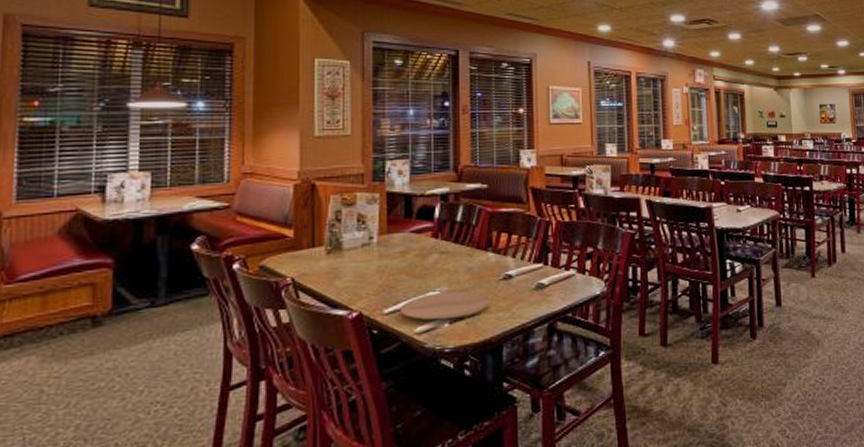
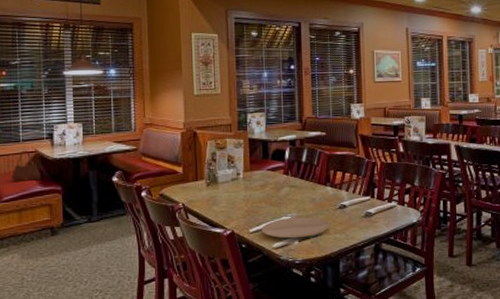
handbag: none [35,209,83,254] -> present [12,150,42,183]

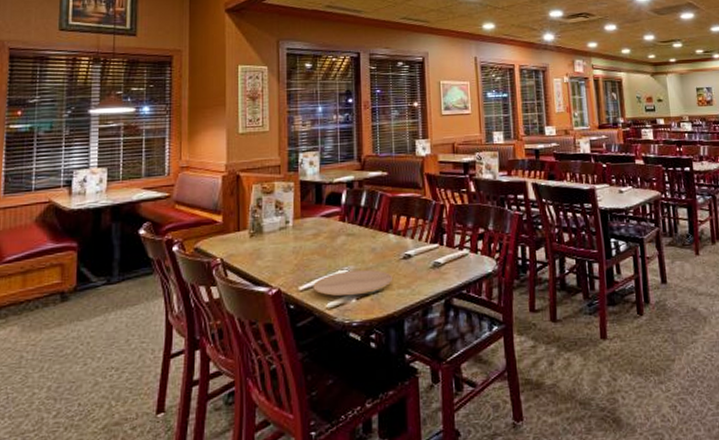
handbag: present [12,150,42,183] -> none [18,201,54,239]

